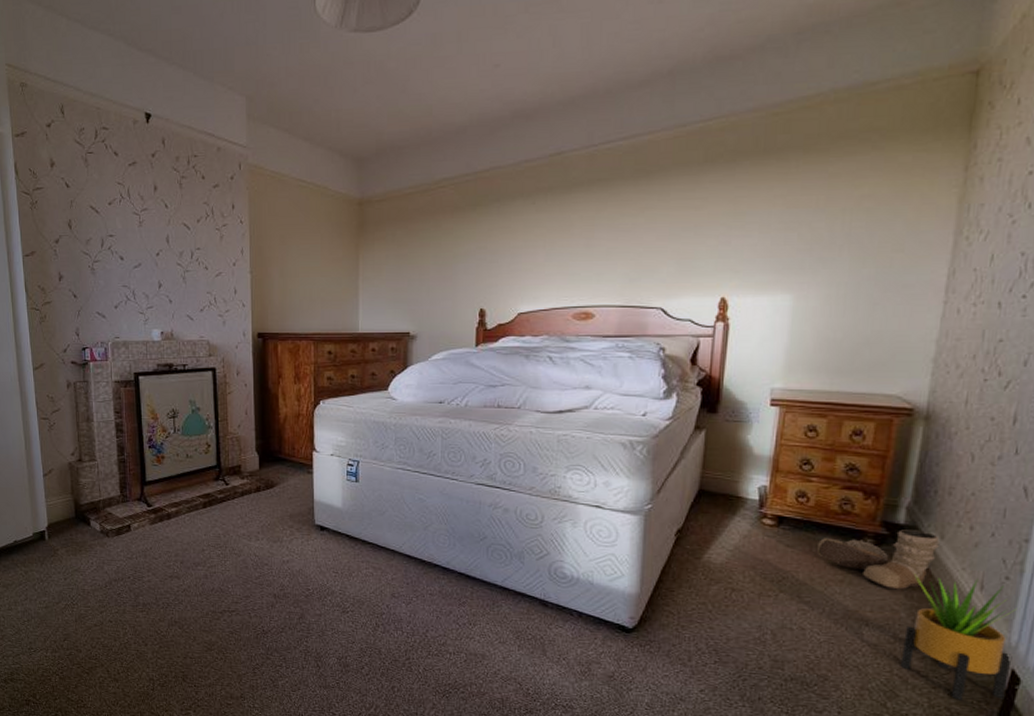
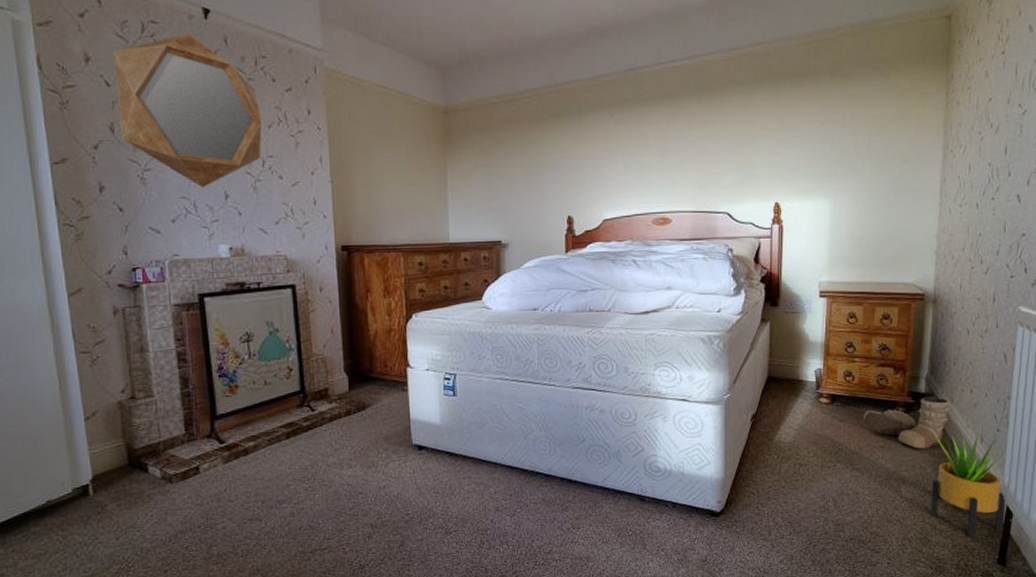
home mirror: none [72,137,192,277] -> present [112,33,262,188]

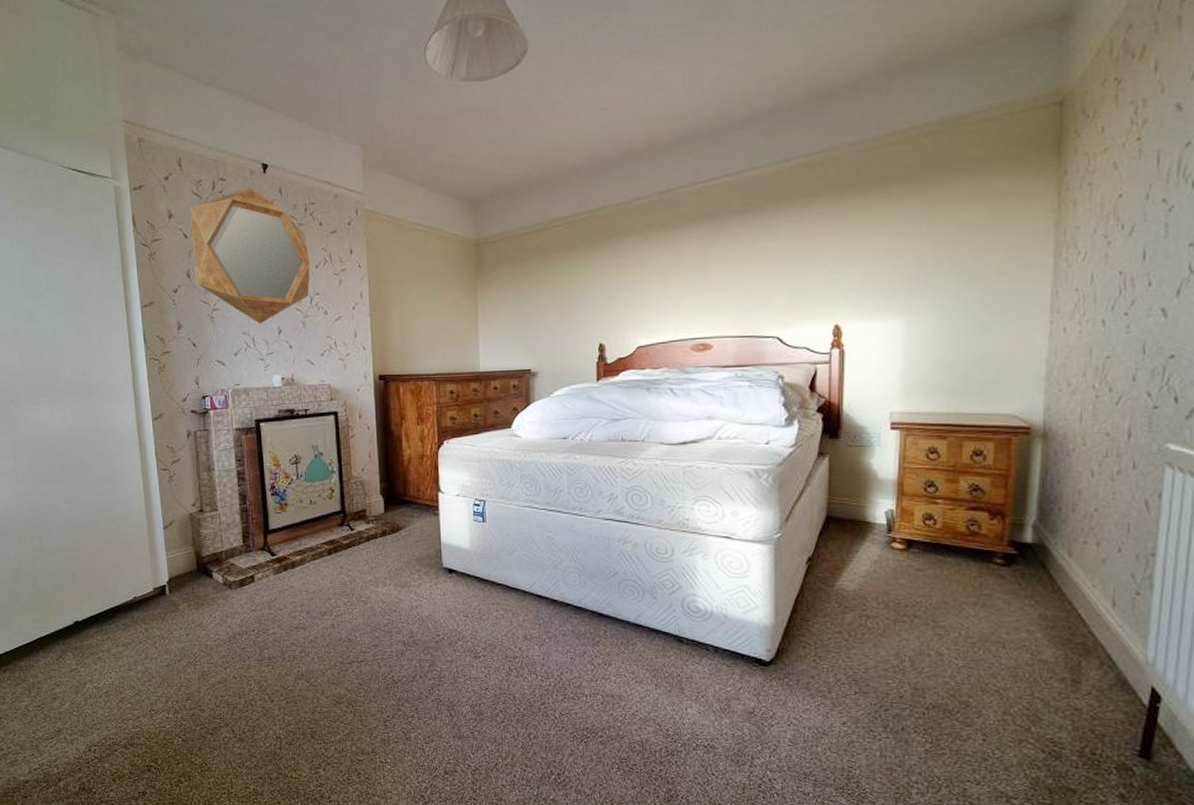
boots: present [863,397,950,450] -> none [949,548,1068,610]
potted plant: present [930,433,1007,538] -> none [1040,593,1151,721]

